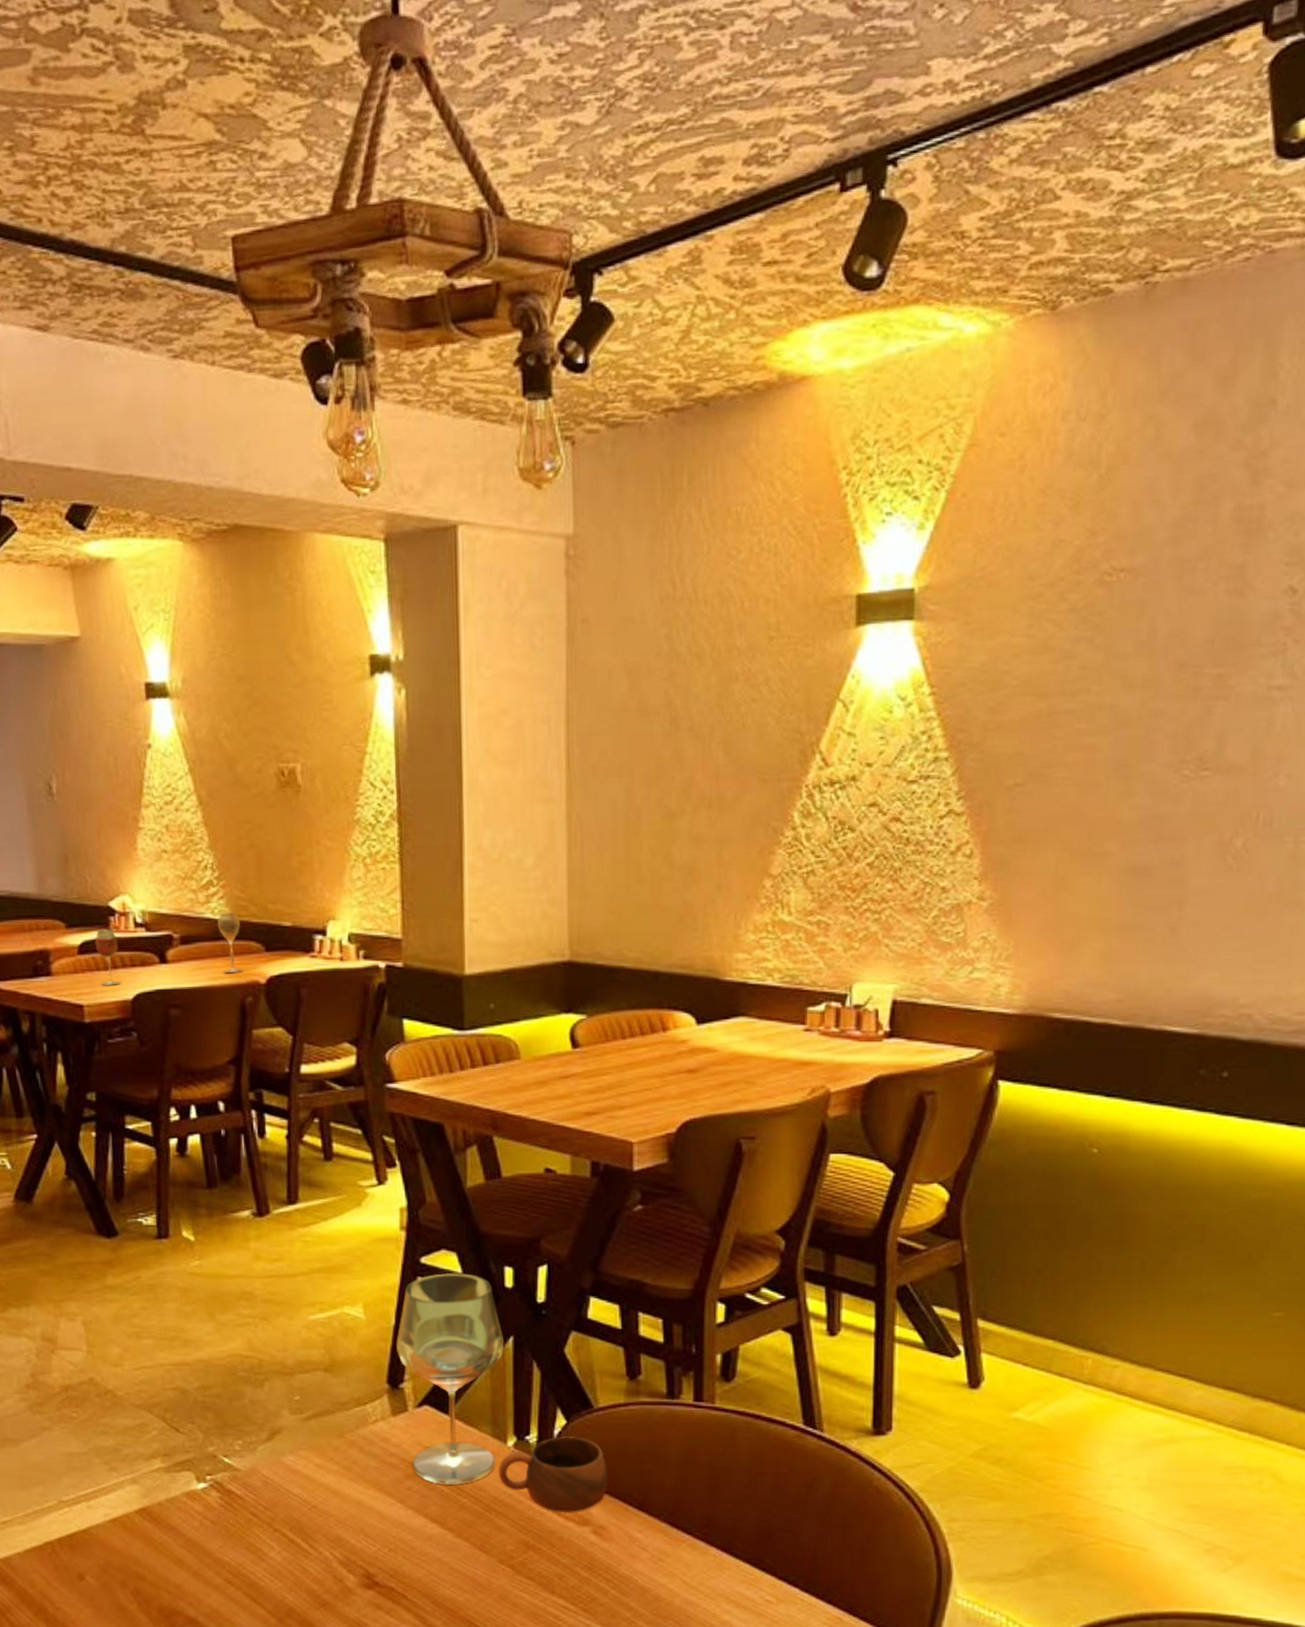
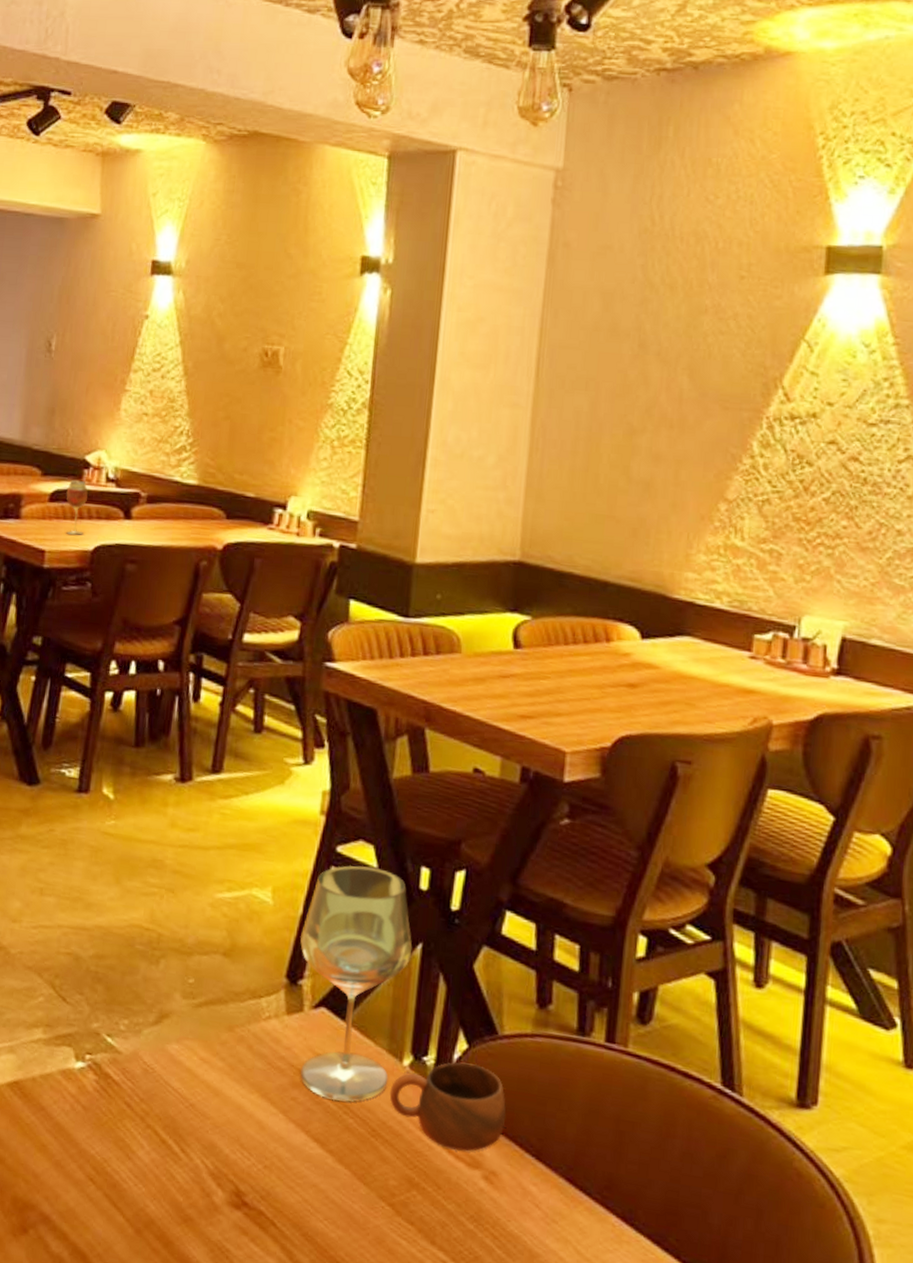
wineglass: present [218,913,244,974] -> none [183,478,206,537]

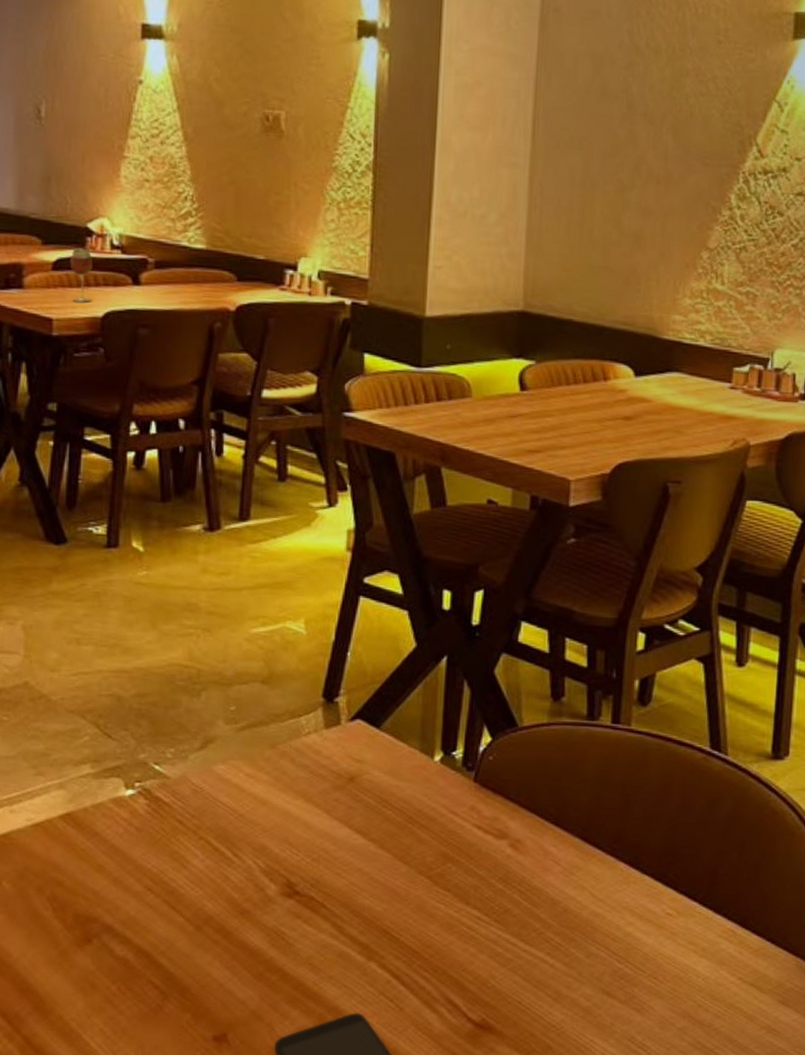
wine glass: present [300,865,413,1102] -> none [334,593,438,798]
cup: present [389,1062,506,1151] -> none [423,753,528,826]

